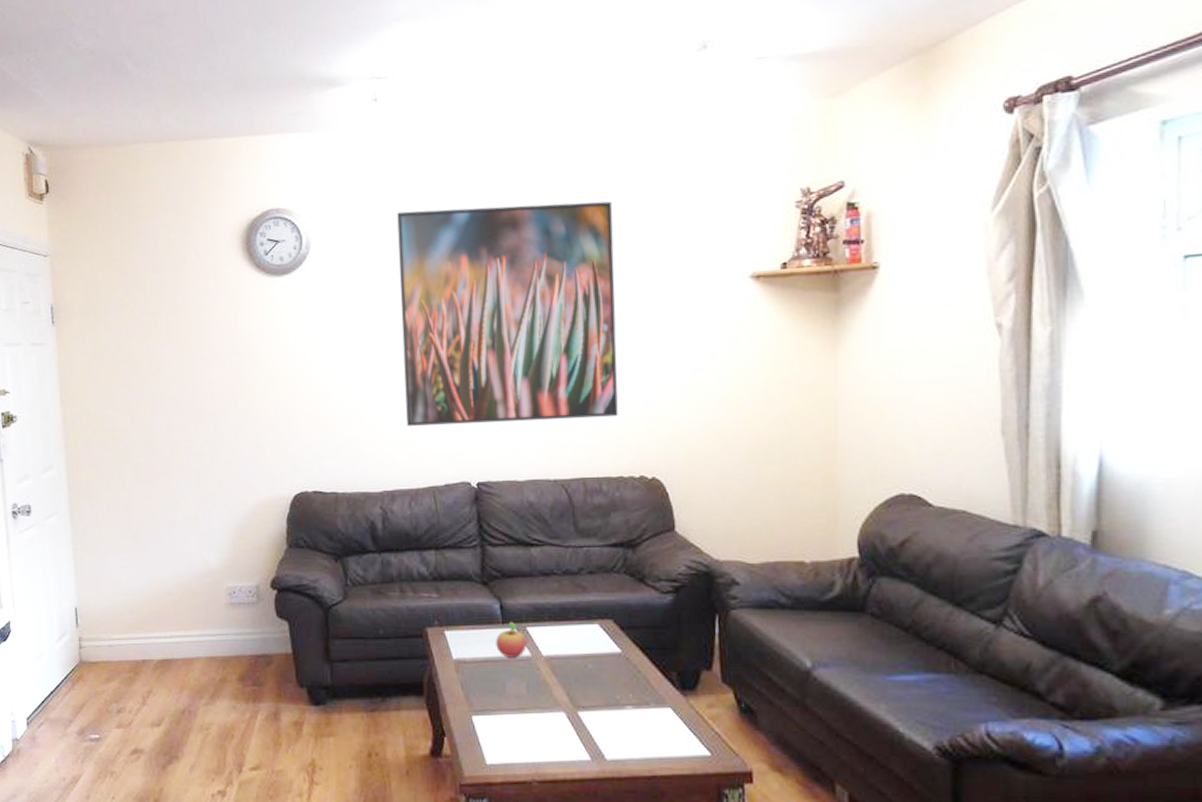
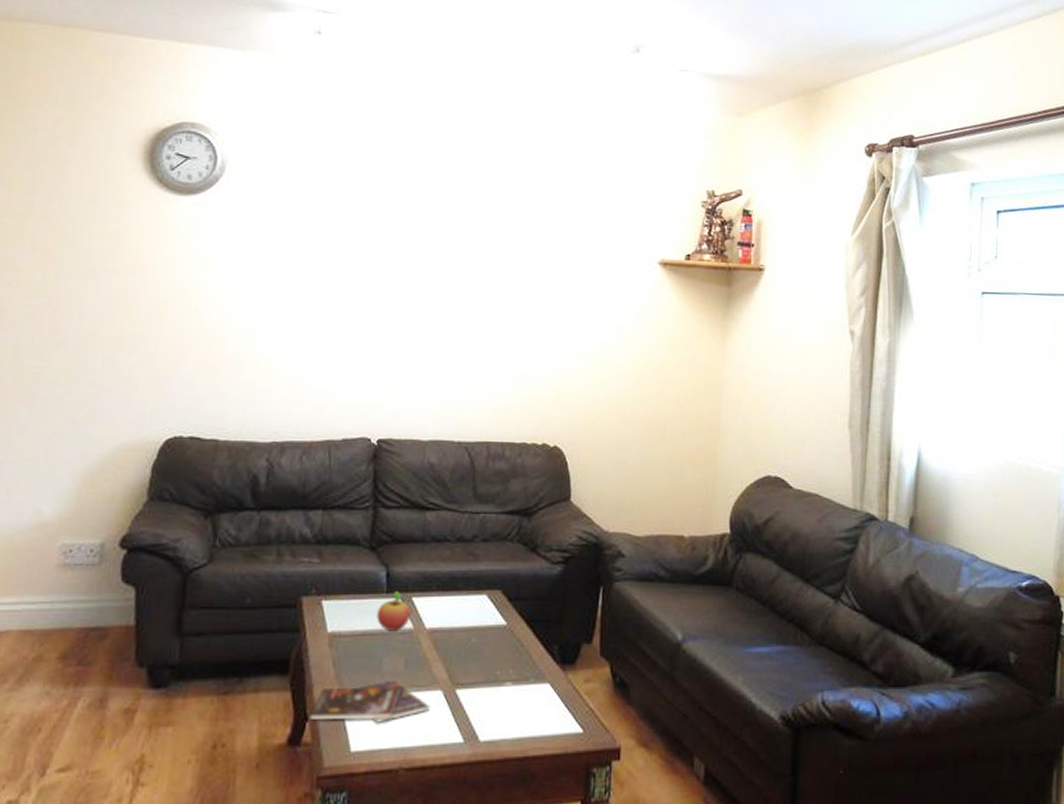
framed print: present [397,201,618,426] -> none [309,149,542,382]
booklet: none [446,702,556,740] -> present [309,680,431,723]

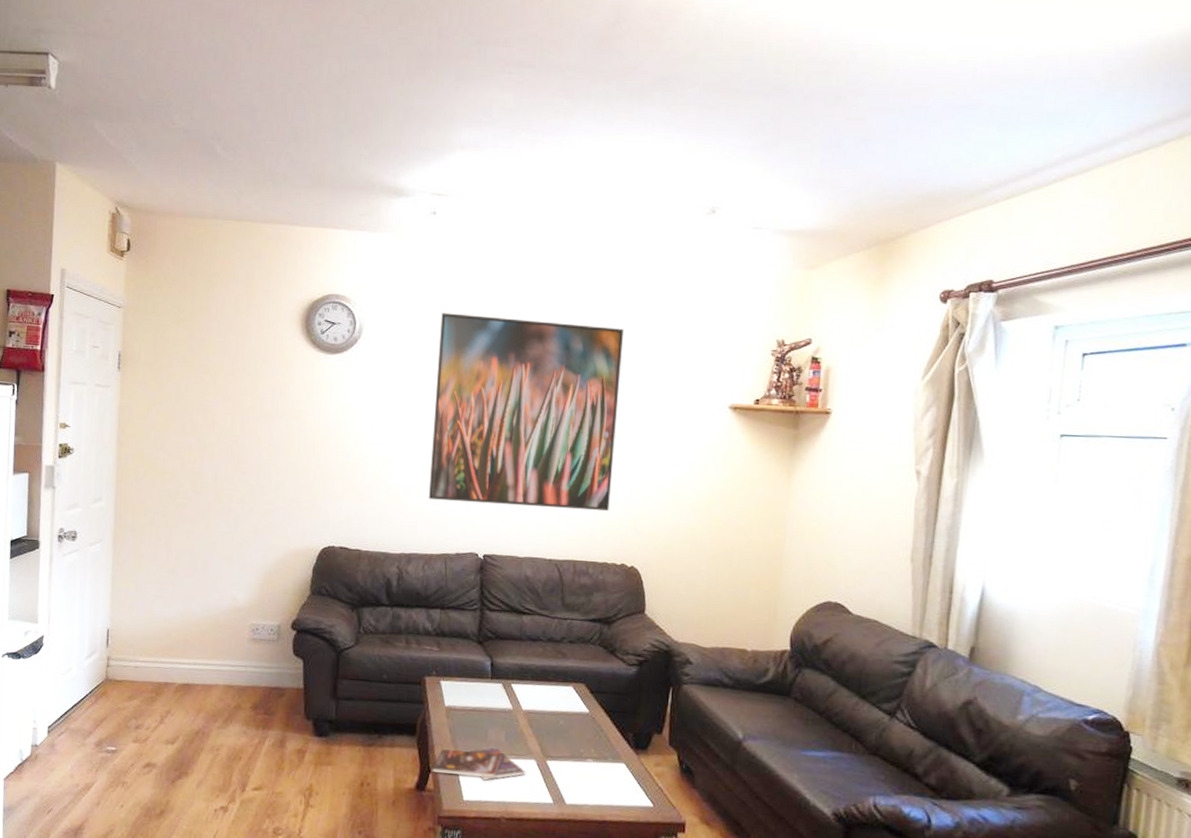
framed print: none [309,149,542,382] -> present [429,312,623,511]
fruit: present [377,590,410,631] -> none [483,677,510,710]

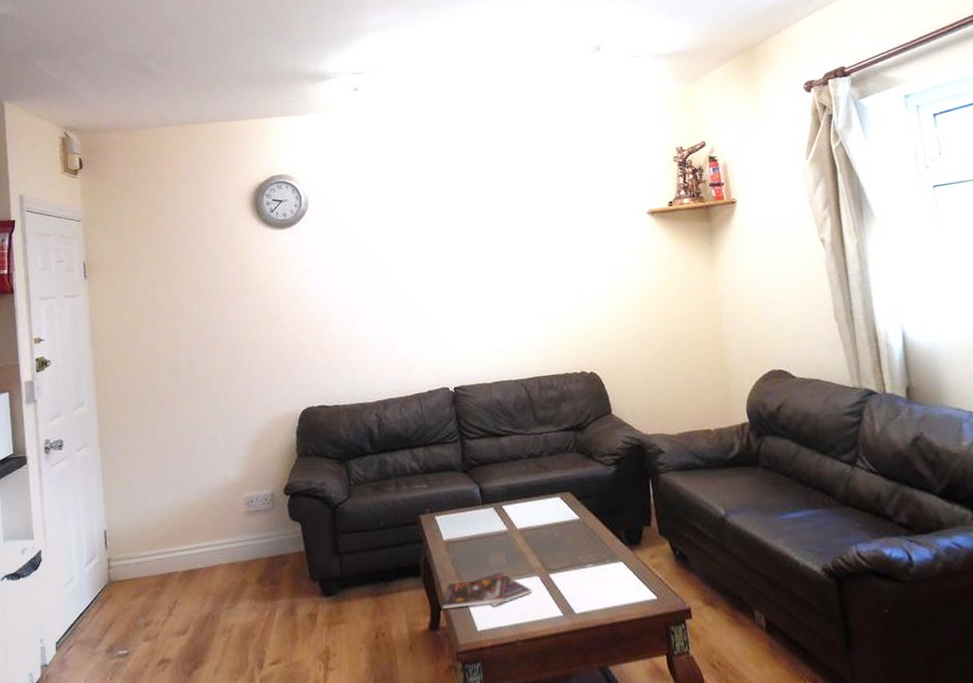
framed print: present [429,312,623,511] -> none [377,161,560,345]

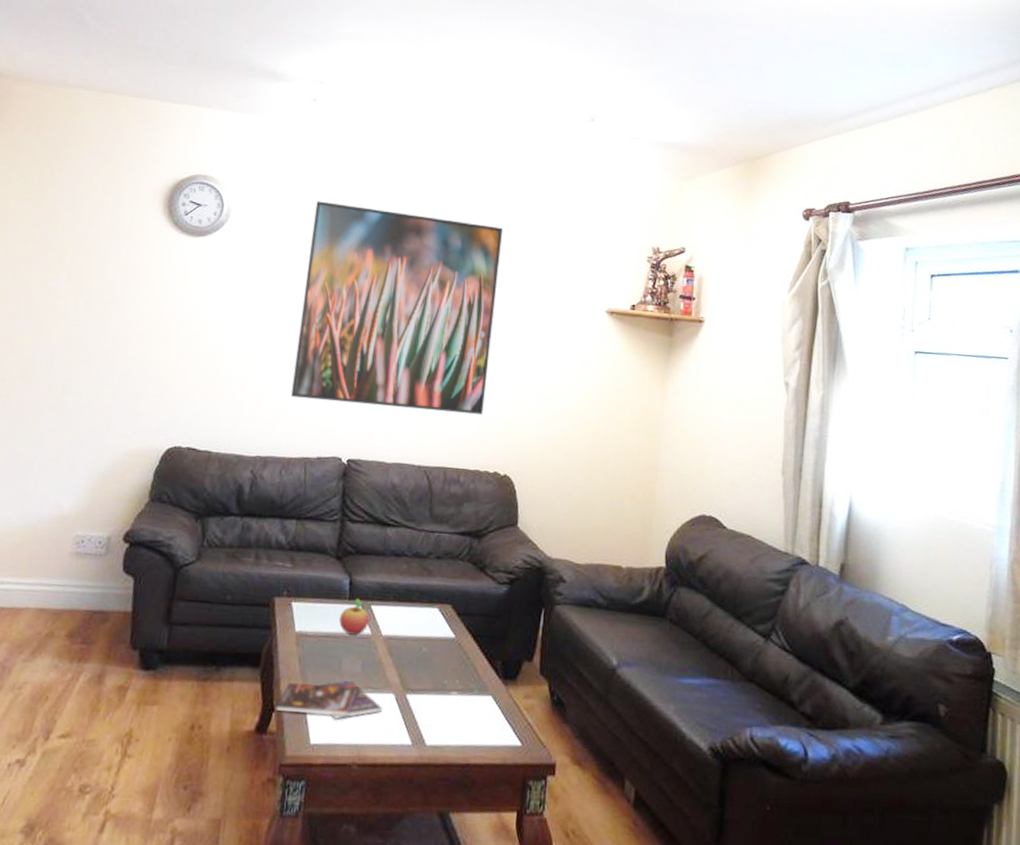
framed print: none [377,161,560,345] -> present [291,200,503,415]
fruit: none [478,502,504,534] -> present [339,598,369,635]

